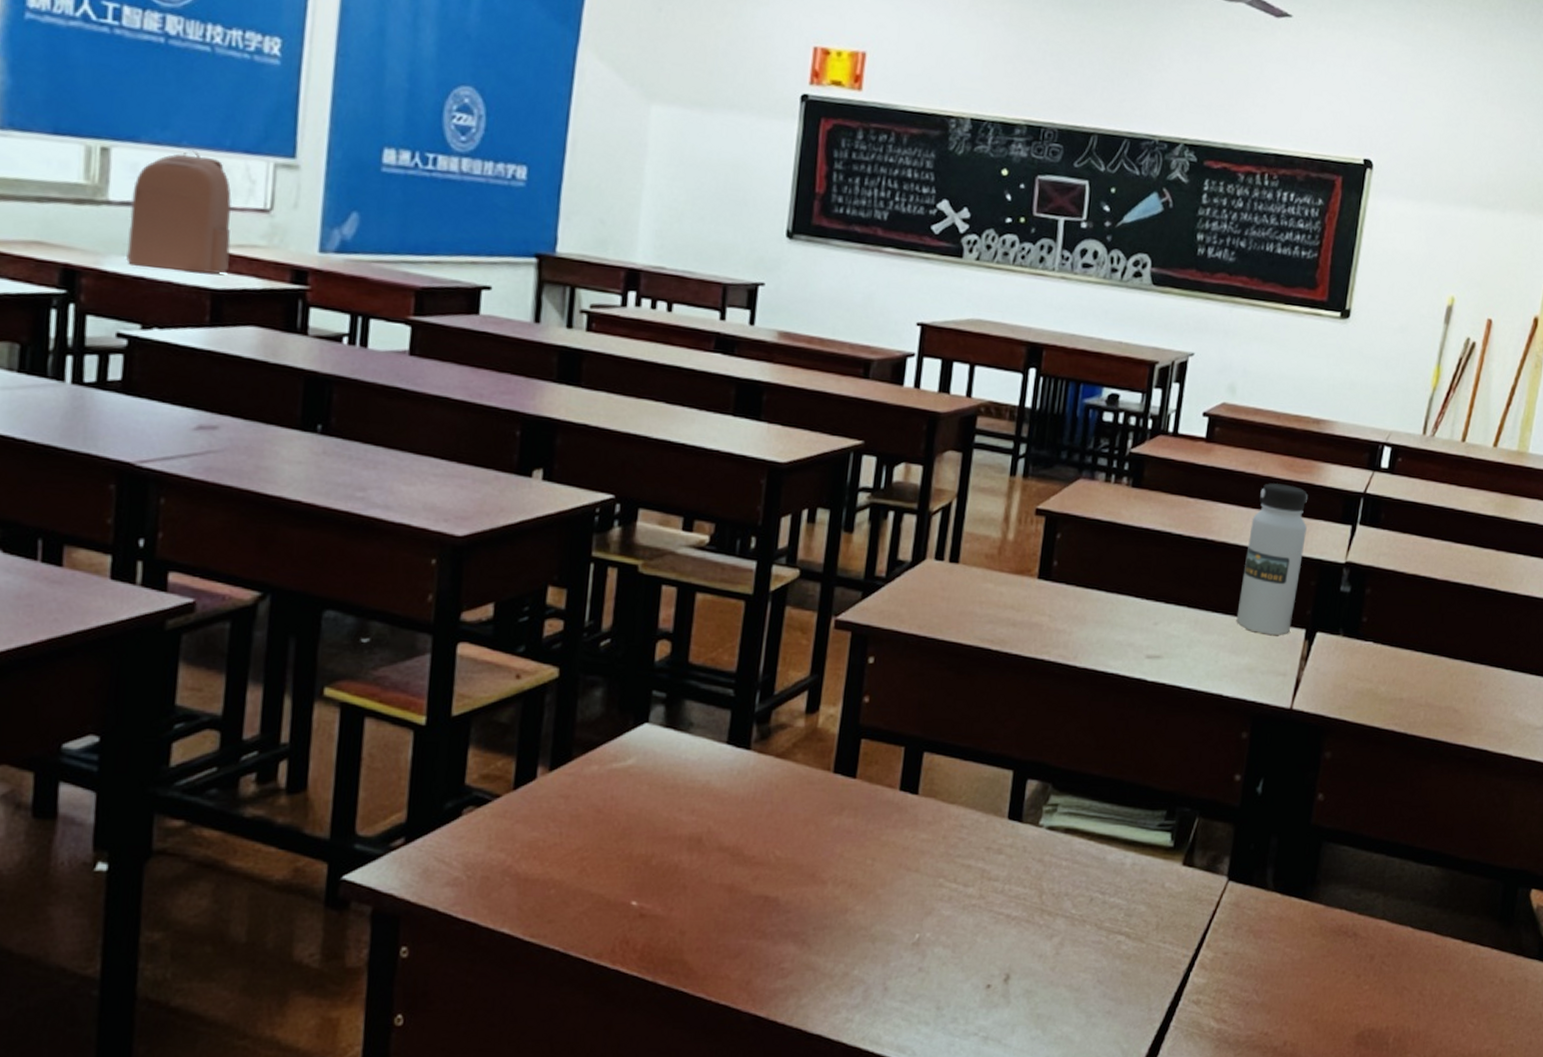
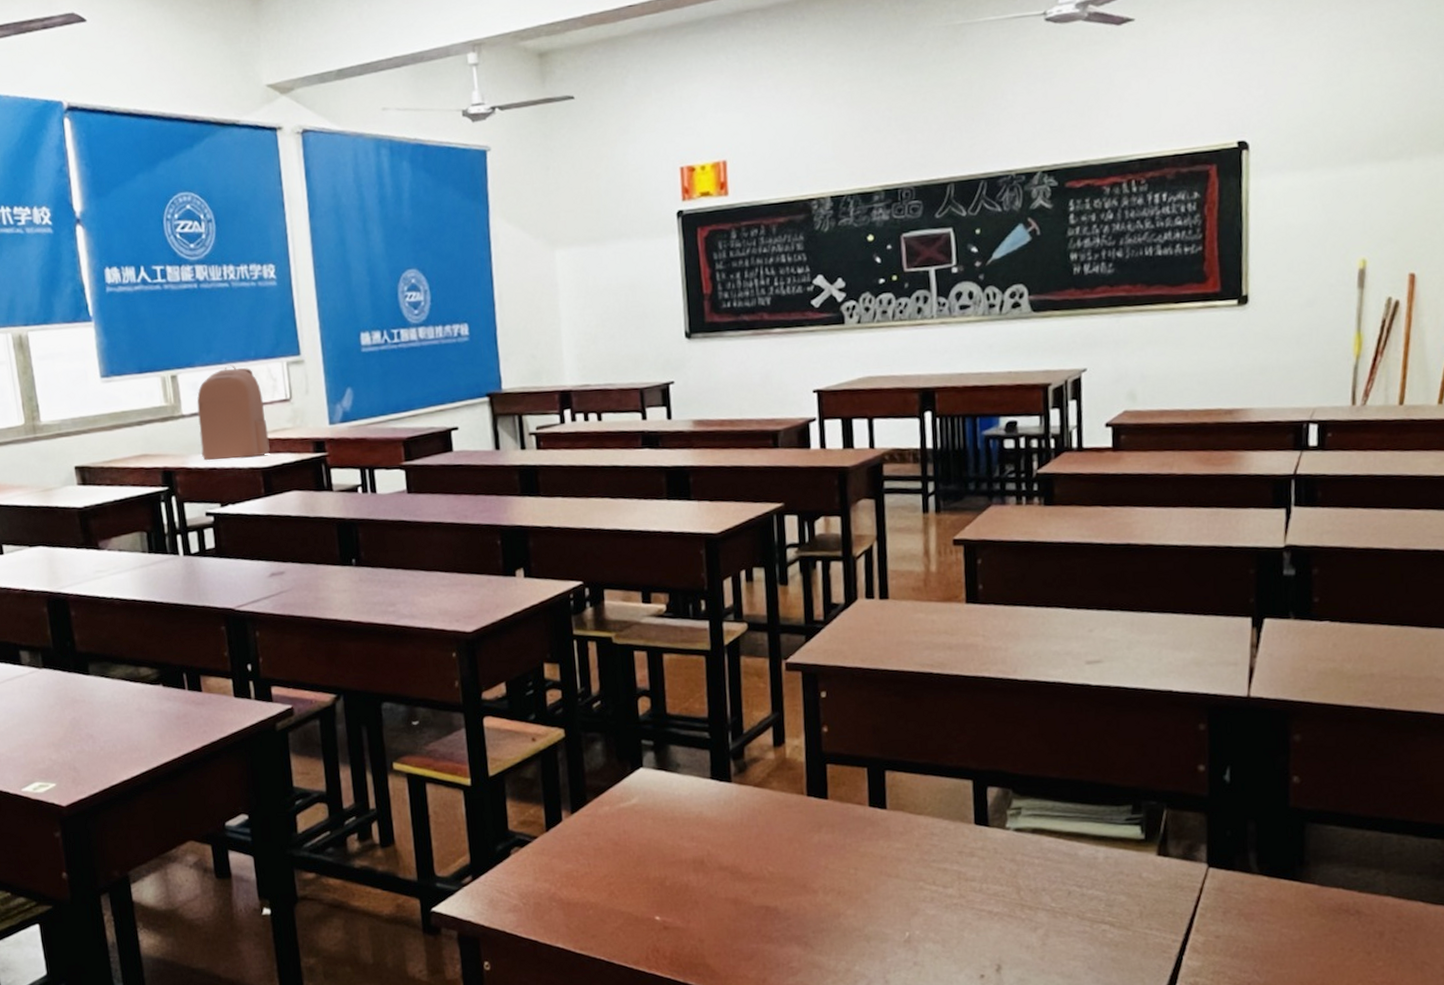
water bottle: present [1236,483,1308,635] -> none [1174,479,1237,627]

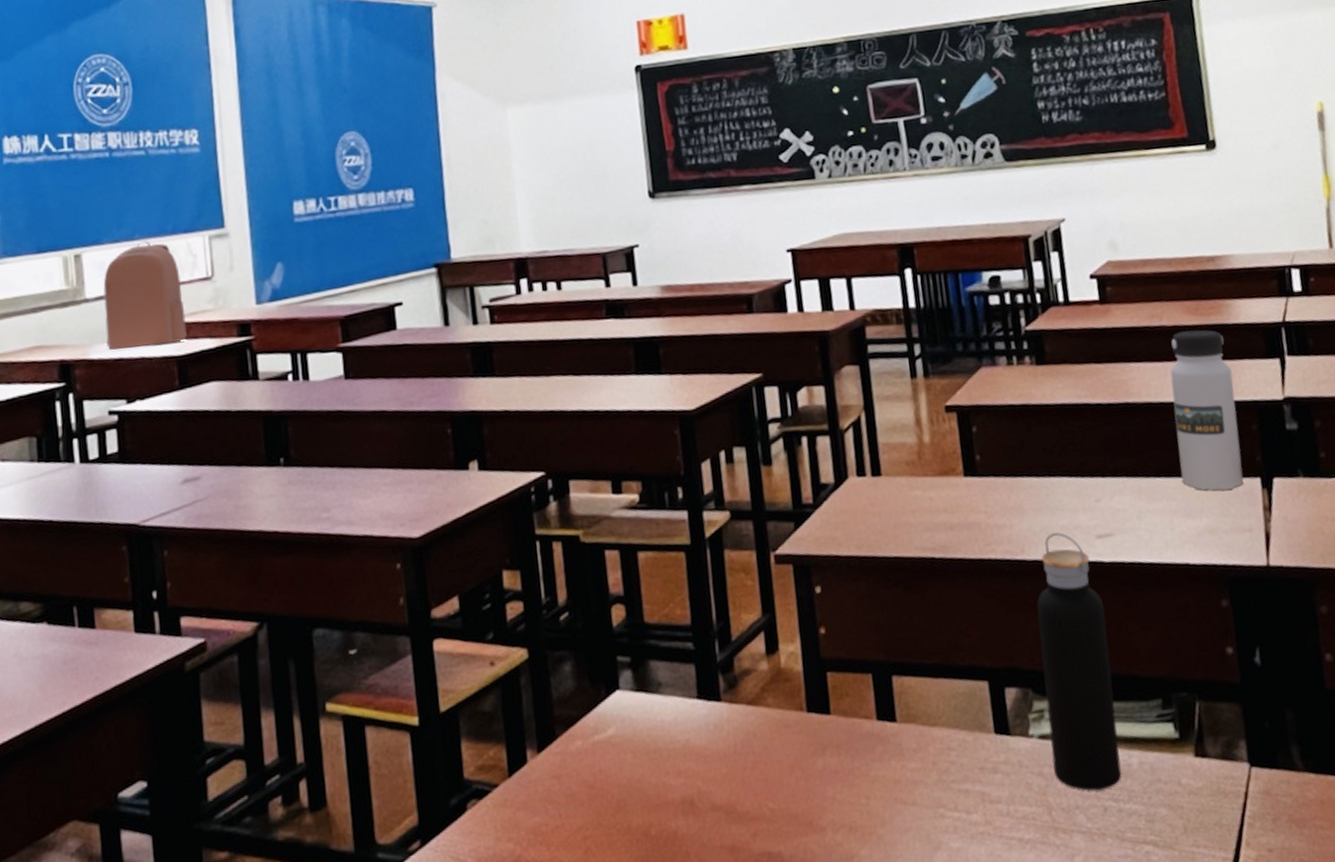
water bottle: none [1023,657,1088,878] -> present [1037,532,1122,791]
water bottle: none [1174,479,1237,627] -> present [1170,330,1244,491]

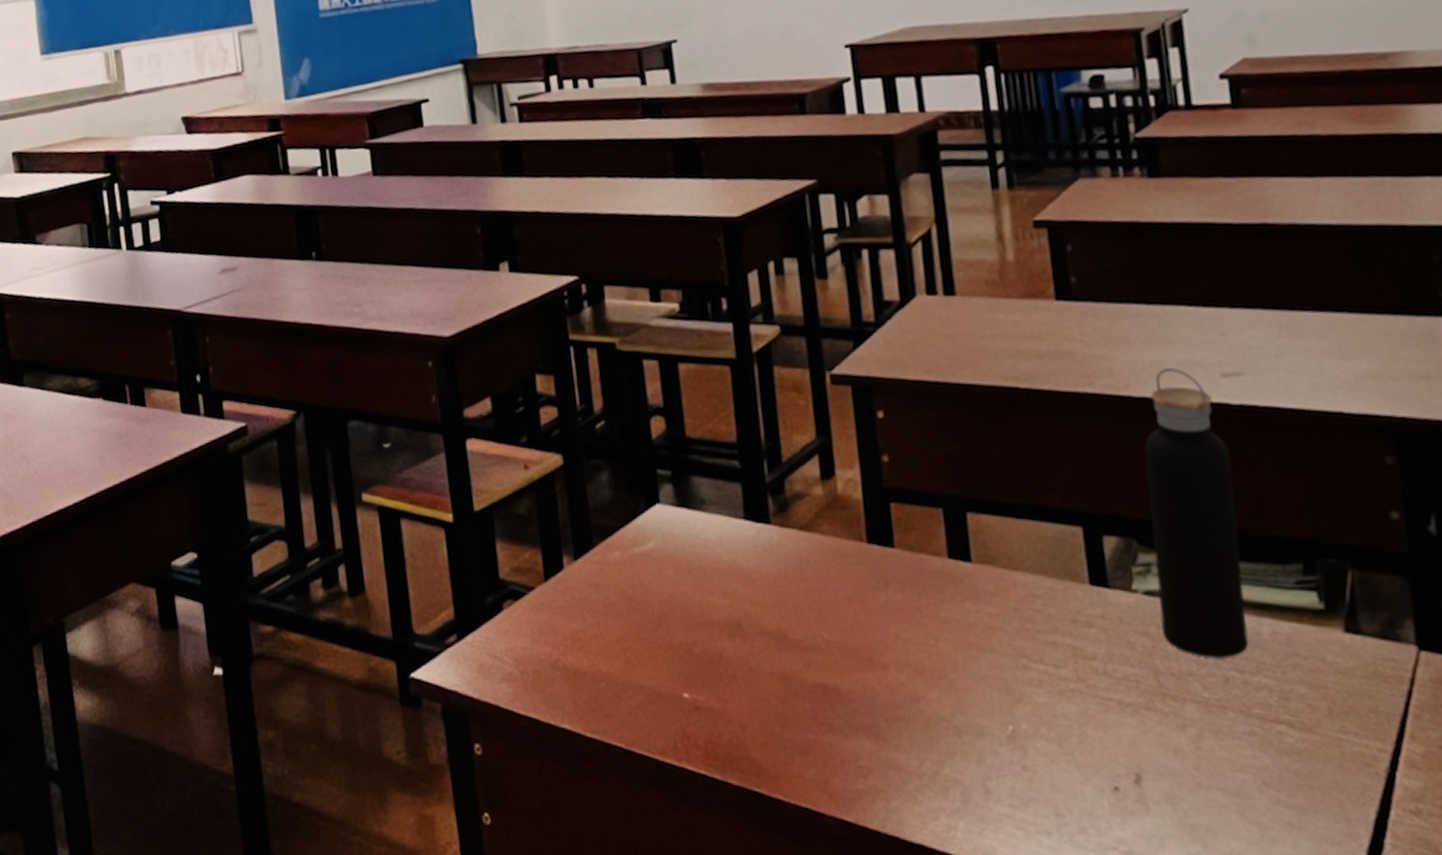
backpack: present [103,240,187,351] -> none [141,36,220,143]
water bottle: present [1170,330,1244,491] -> none [1323,140,1421,330]

